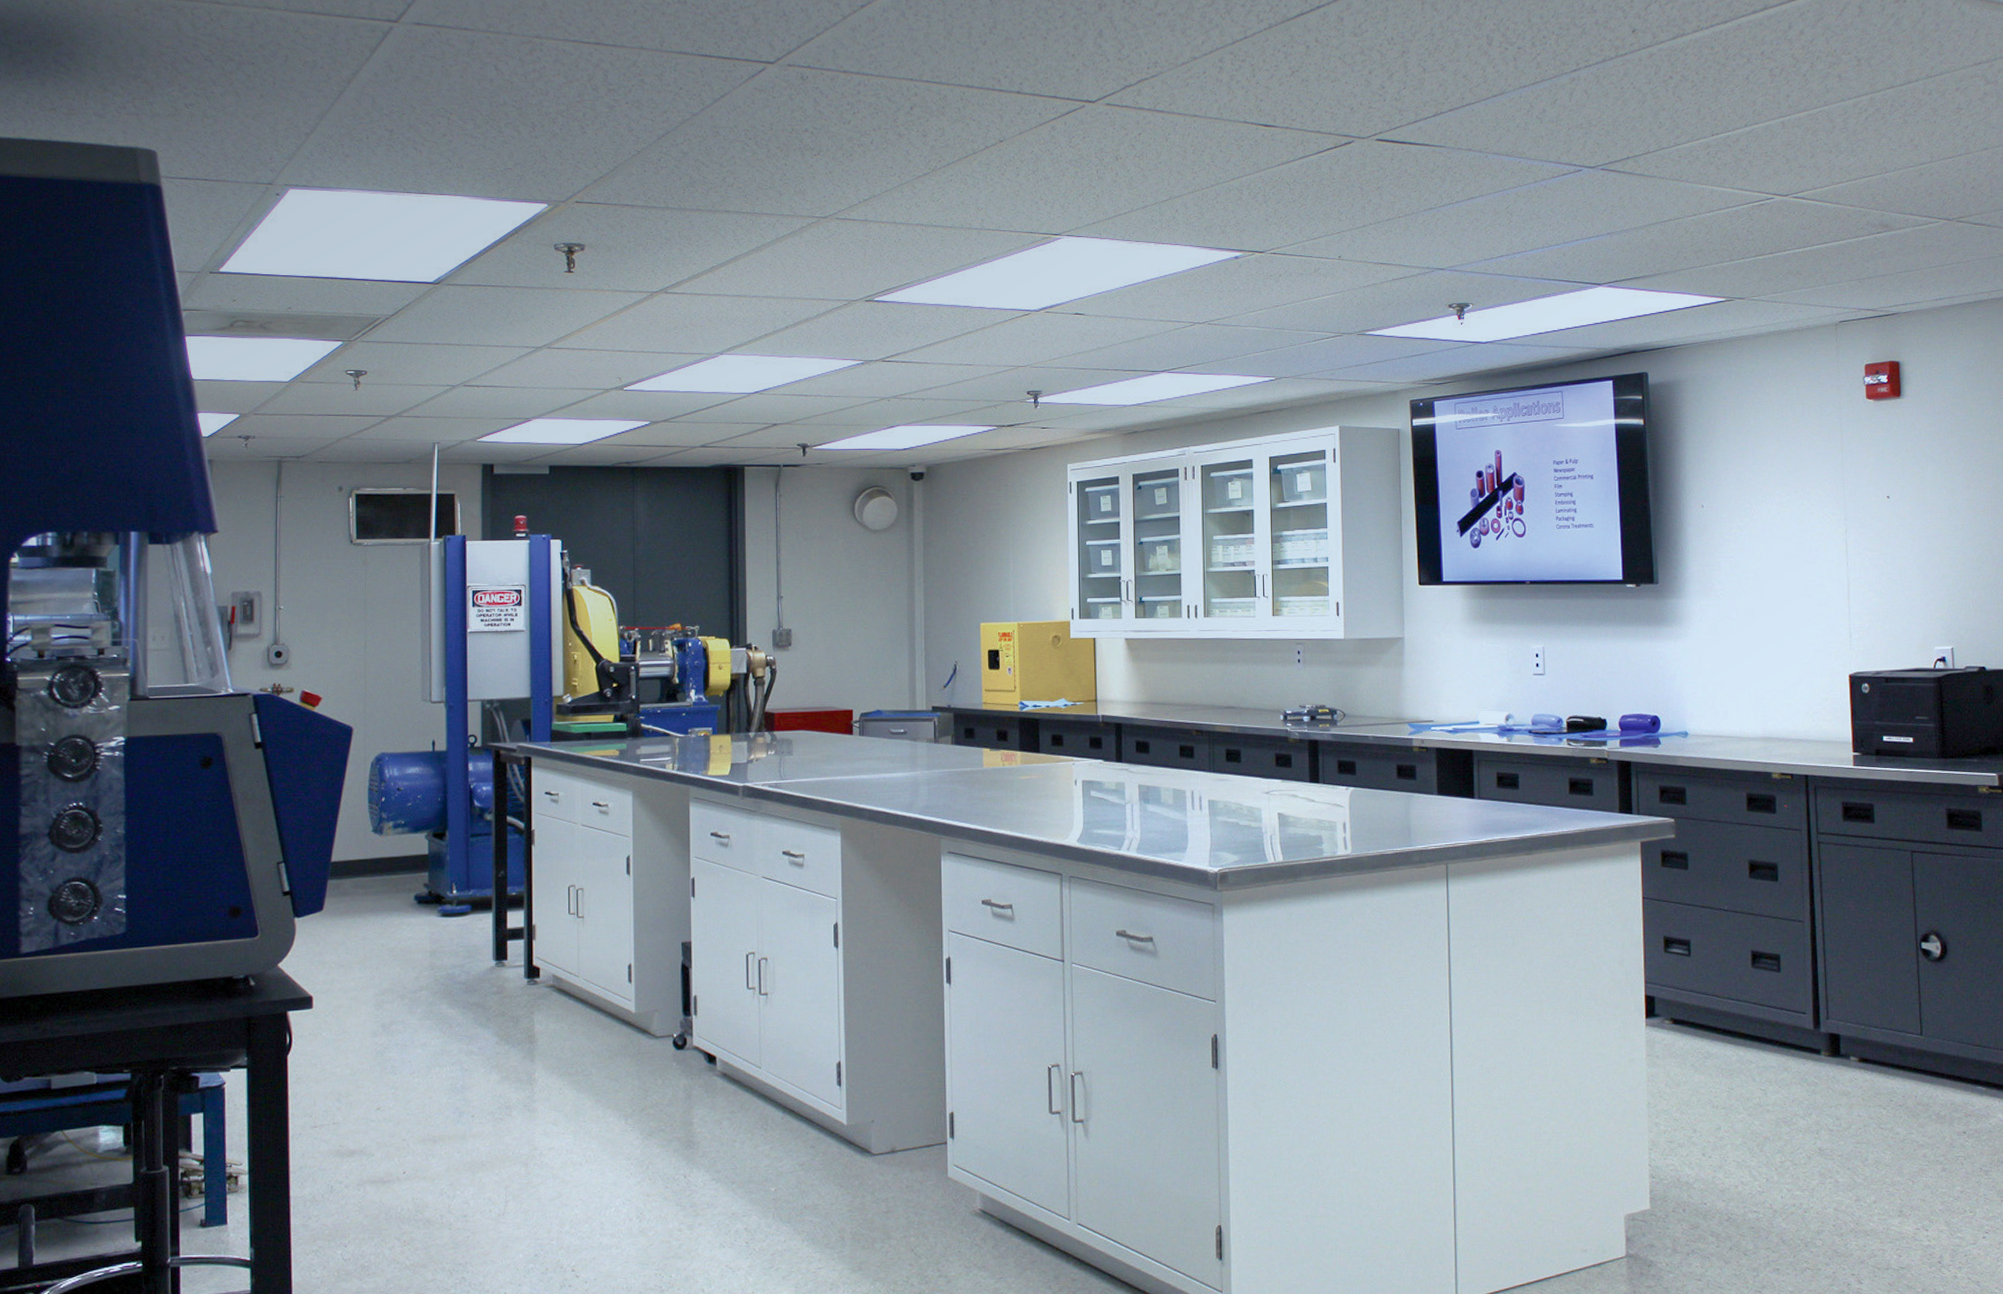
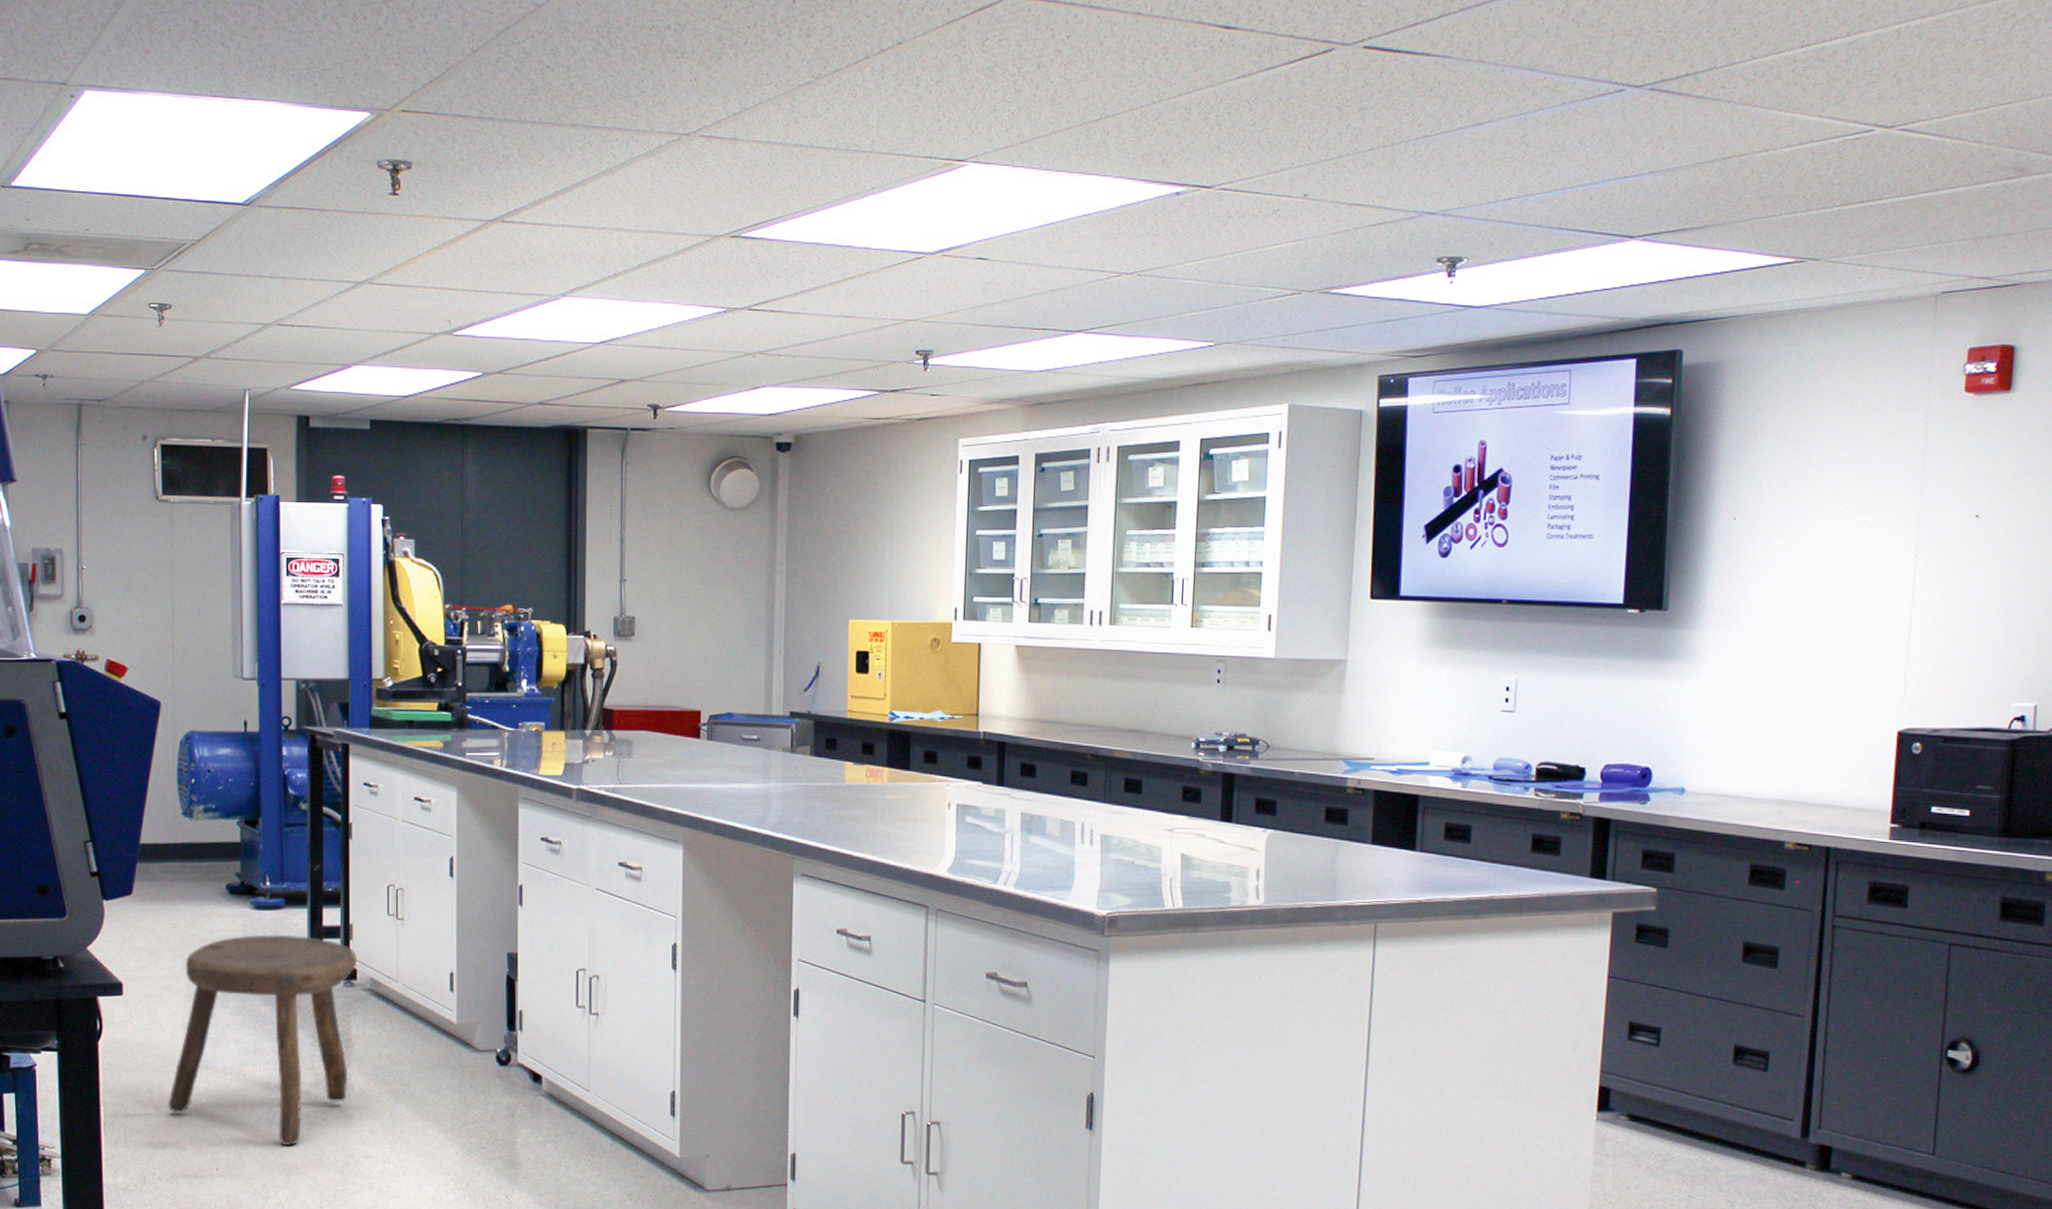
stool: none [355,939,541,1144] -> present [167,934,358,1146]

